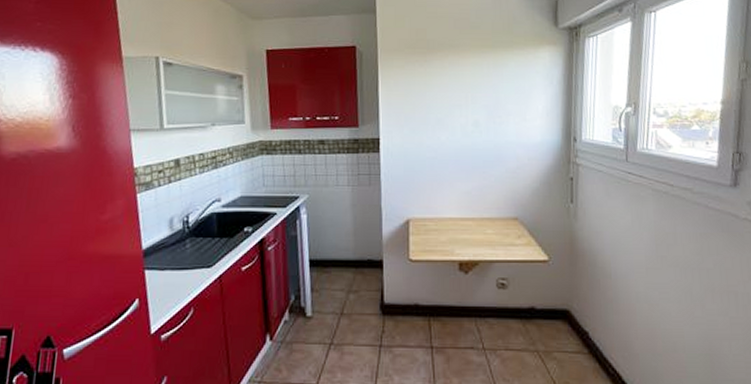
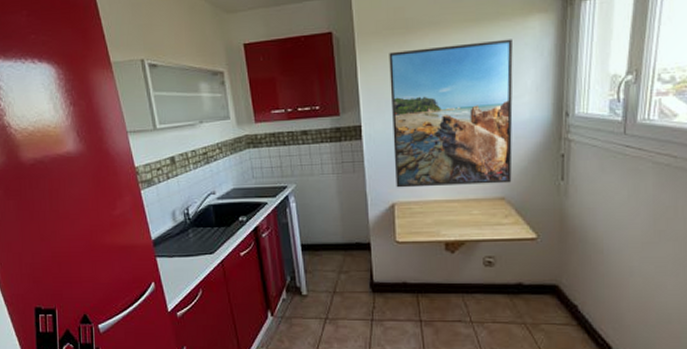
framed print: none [410,66,526,204] -> present [389,39,513,188]

